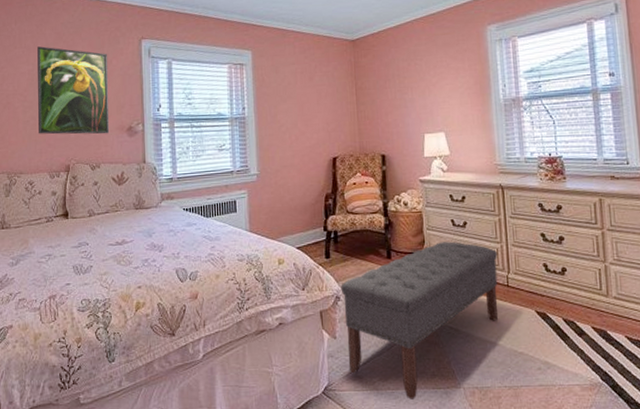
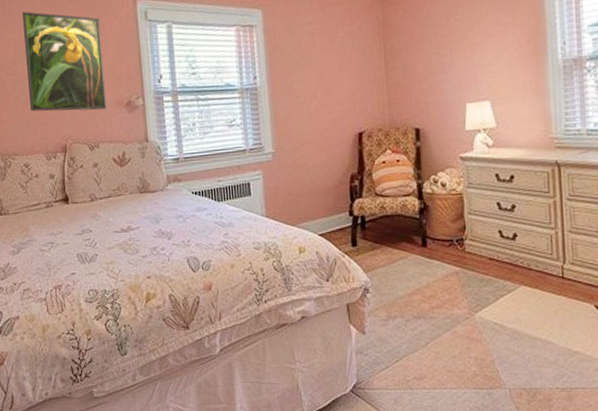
bench: present [340,241,499,401] -> none [369,227,551,401]

